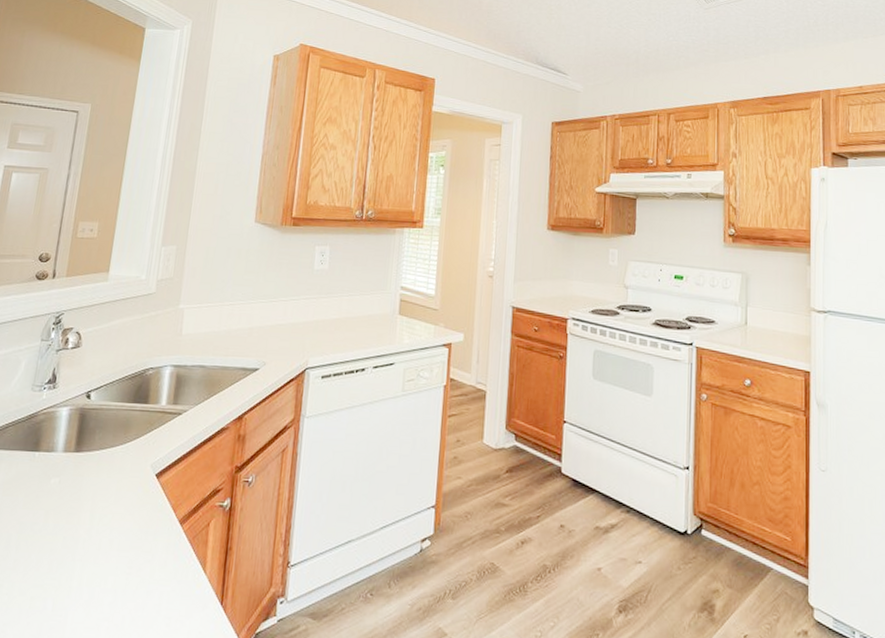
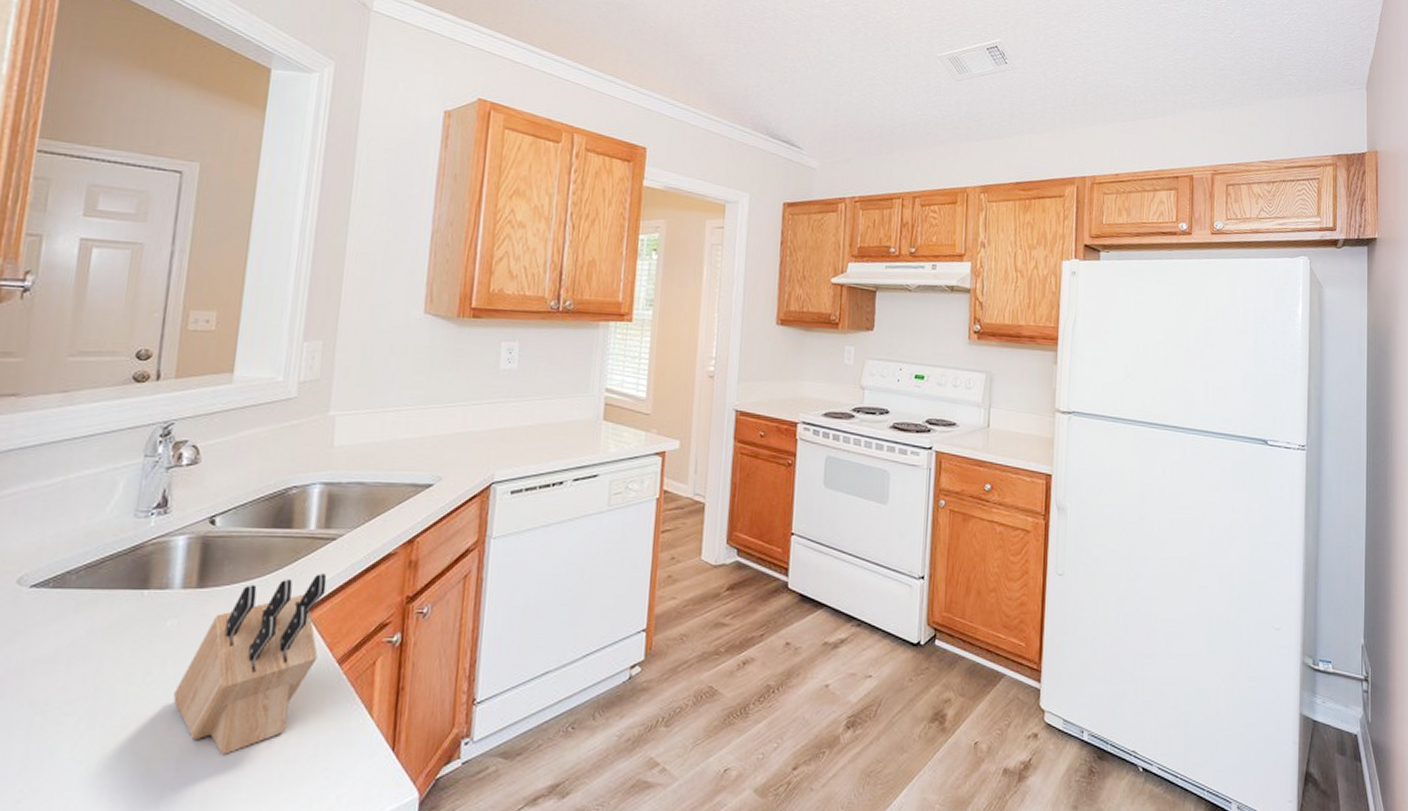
knife block: none [53,443,174,598] -> present [173,574,327,755]

